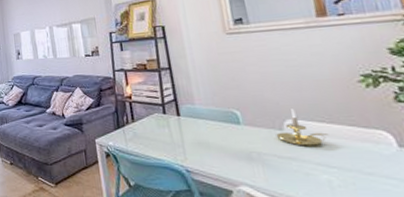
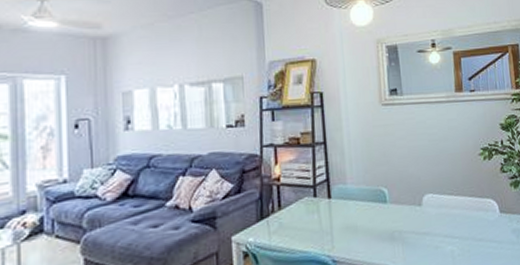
candle holder: present [276,109,329,146] -> none [415,183,455,221]

